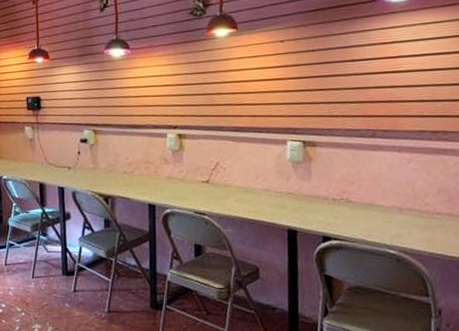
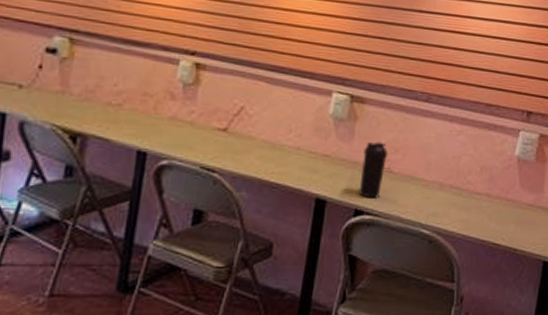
water bottle: none [322,177,345,226] -> present [359,141,389,199]

